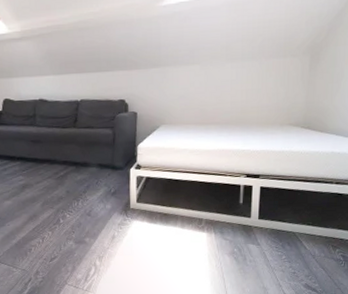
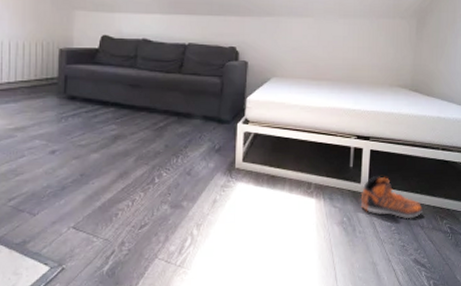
sneaker: none [251,210,315,249] -> present [360,176,424,219]

